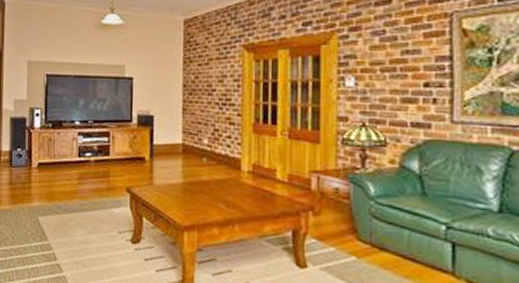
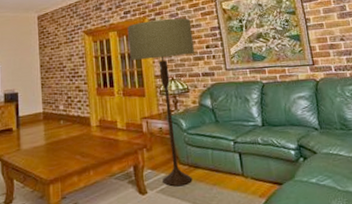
floor lamp: none [304,37,405,269] -> present [127,18,194,187]

